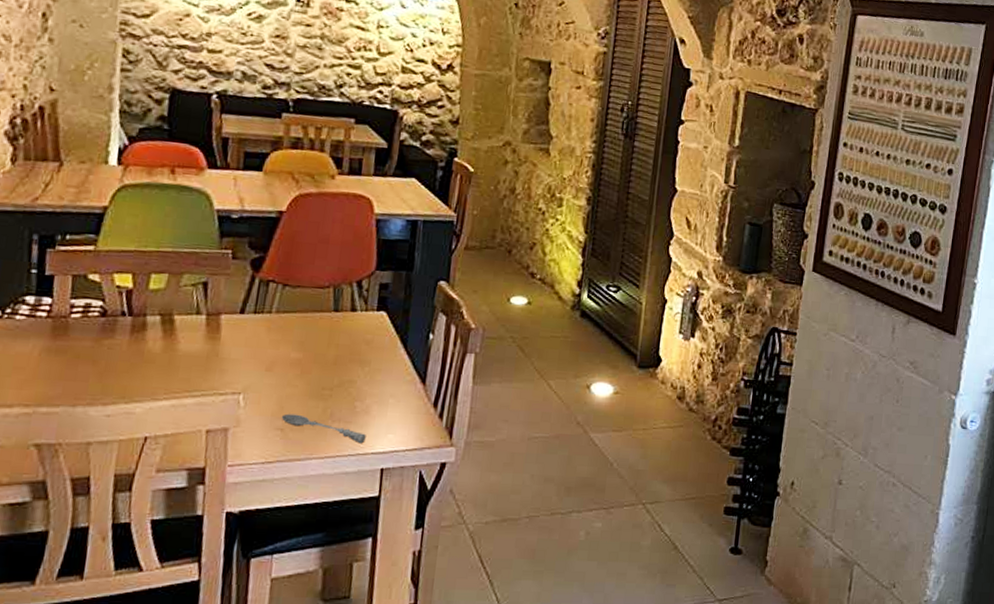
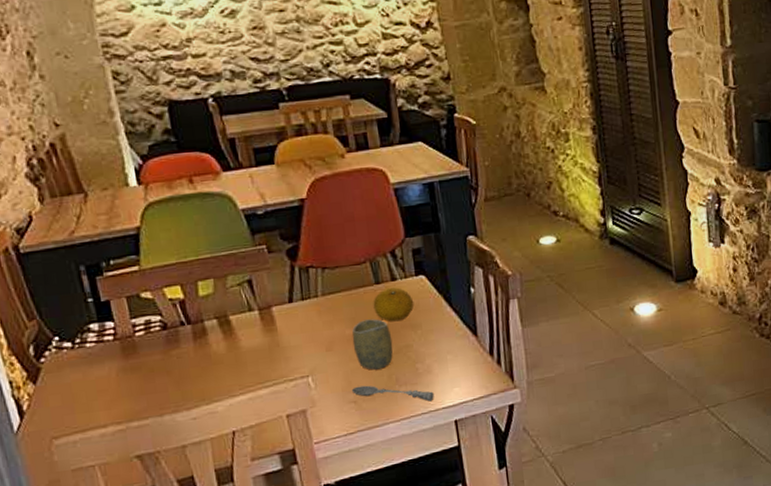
cup: none [294,346,337,400] -> present [352,319,393,370]
fruit: none [325,318,369,354] -> present [373,287,414,322]

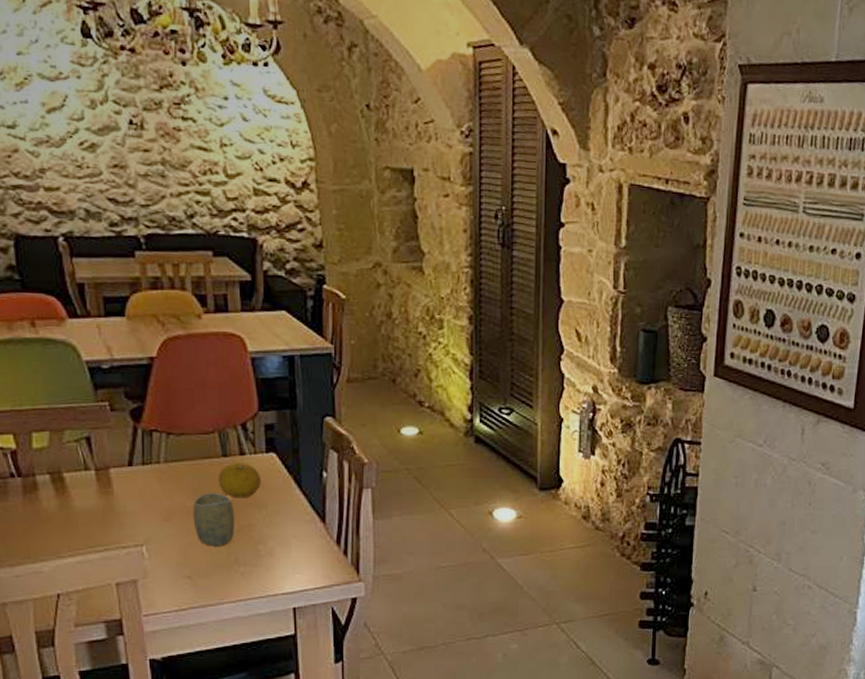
soupspoon: present [351,385,434,402] -> none [187,561,274,586]

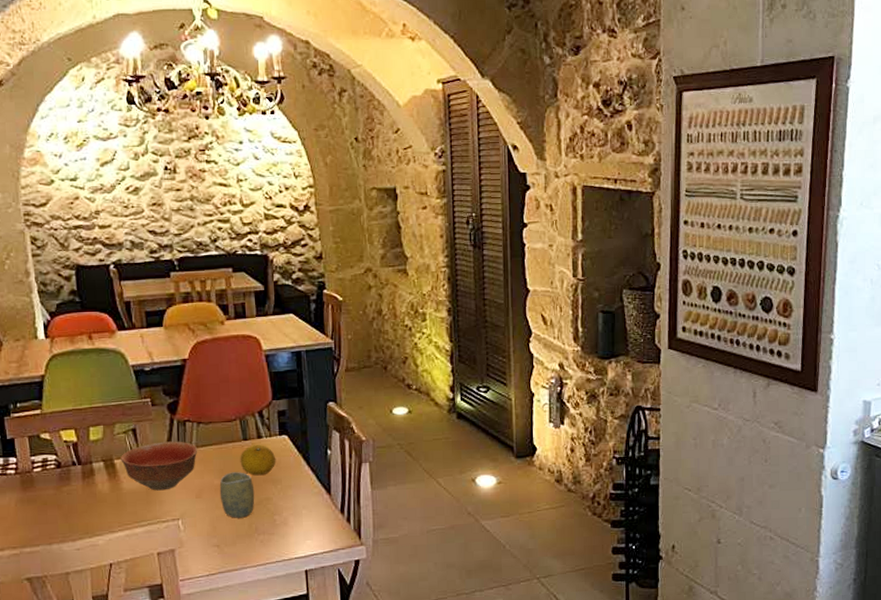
bowl: none [71,454,167,511] -> present [121,441,198,491]

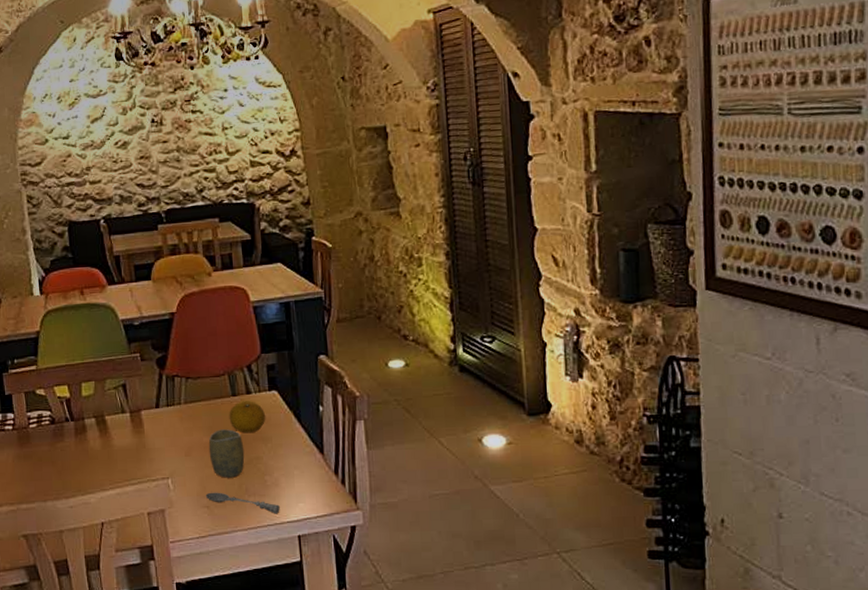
bowl: present [121,441,198,491] -> none [111,397,187,448]
soupspoon: none [215,531,288,551] -> present [205,492,280,514]

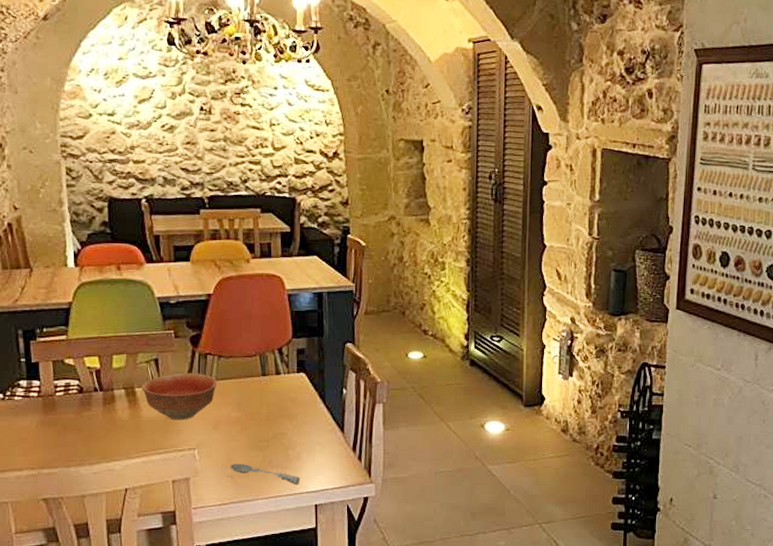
bowl: none [111,397,187,448] -> present [142,373,217,420]
cup: present [208,429,245,478] -> none [236,406,270,451]
fruit: present [229,401,266,434] -> none [258,381,293,411]

